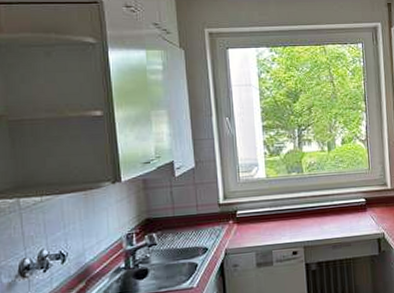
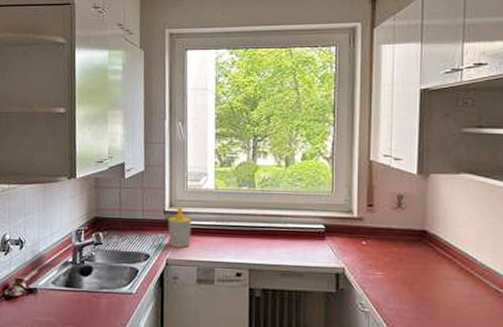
soap bottle: none [223,198,248,237] -> present [168,207,192,248]

